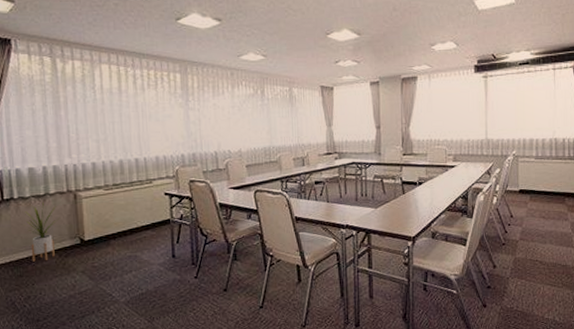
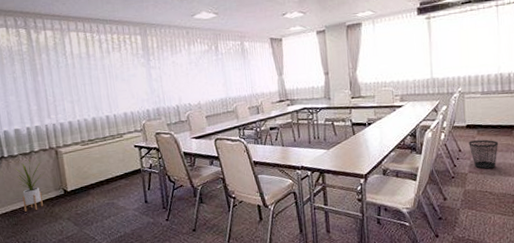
wastebasket: none [521,206,551,237] -> present [468,139,499,169]

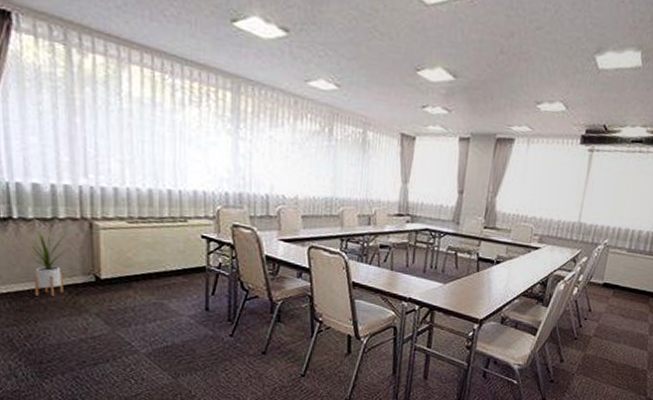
wastebasket: present [468,139,499,169] -> none [600,301,632,336]

